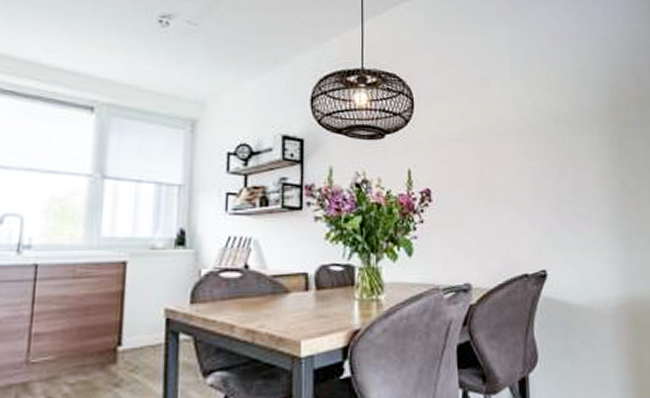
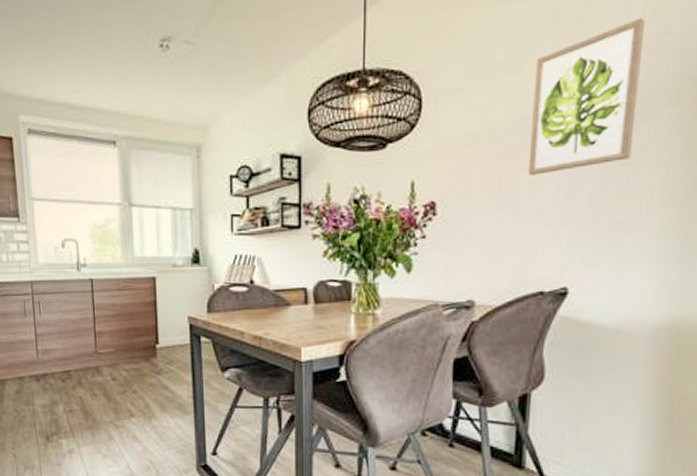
wall art: none [500,59,577,170] -> present [528,17,646,175]

